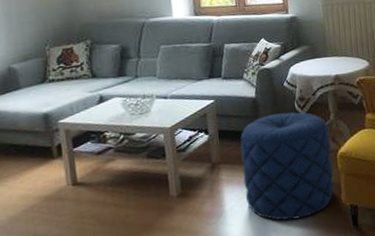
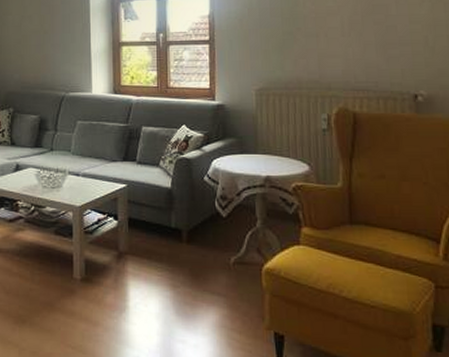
pouf: present [240,112,334,221] -> none [150,210,256,335]

